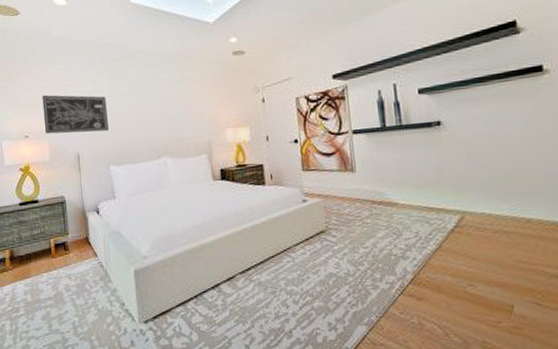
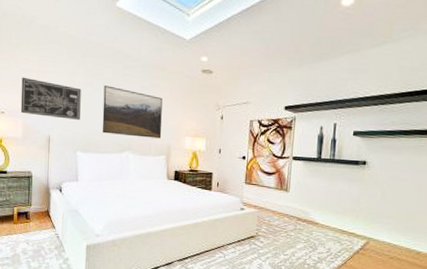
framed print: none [129,87,200,141] -> present [102,85,163,139]

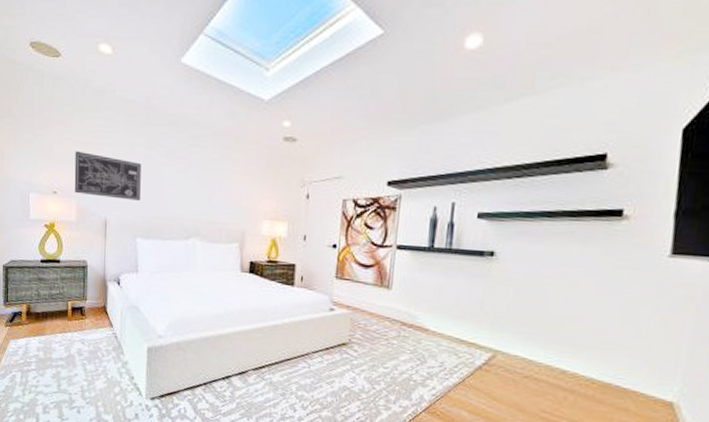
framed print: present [102,85,163,139] -> none [165,159,236,223]

